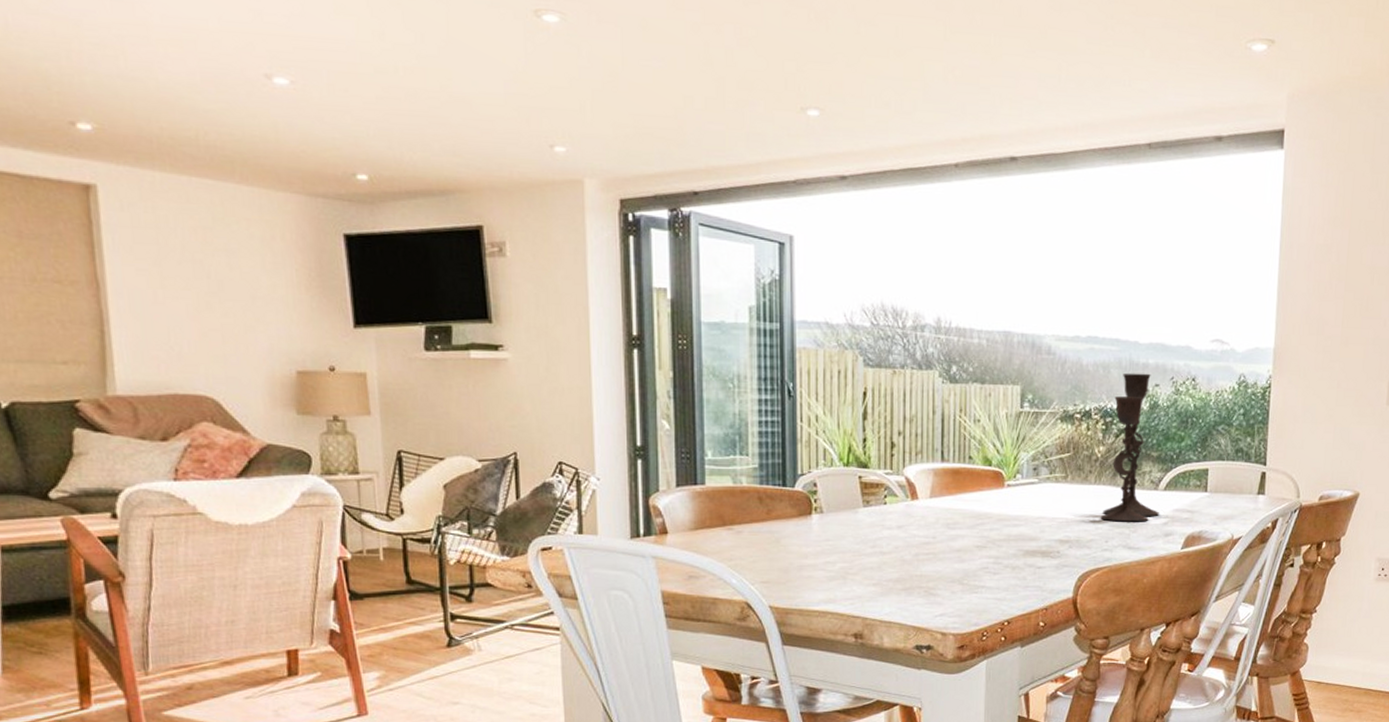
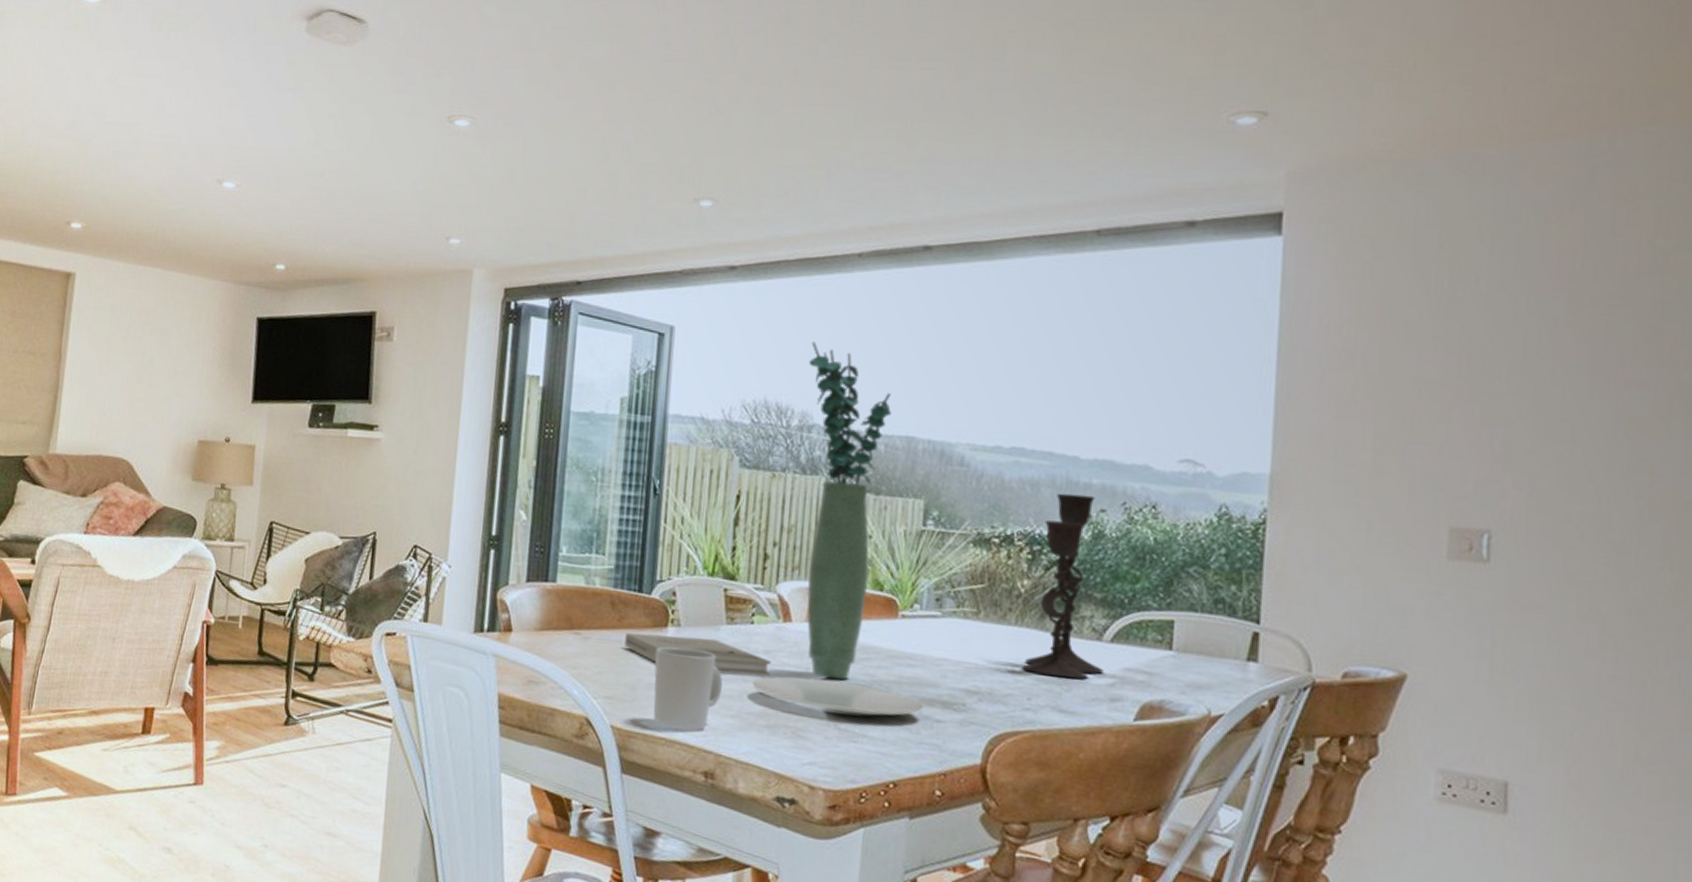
book: none [775,520,904,550] -> present [624,633,771,676]
mug: none [802,531,863,601] -> present [653,646,723,731]
plate: none [889,545,1027,571] -> present [752,676,923,717]
vase: none [919,248,990,544] -> present [807,341,891,680]

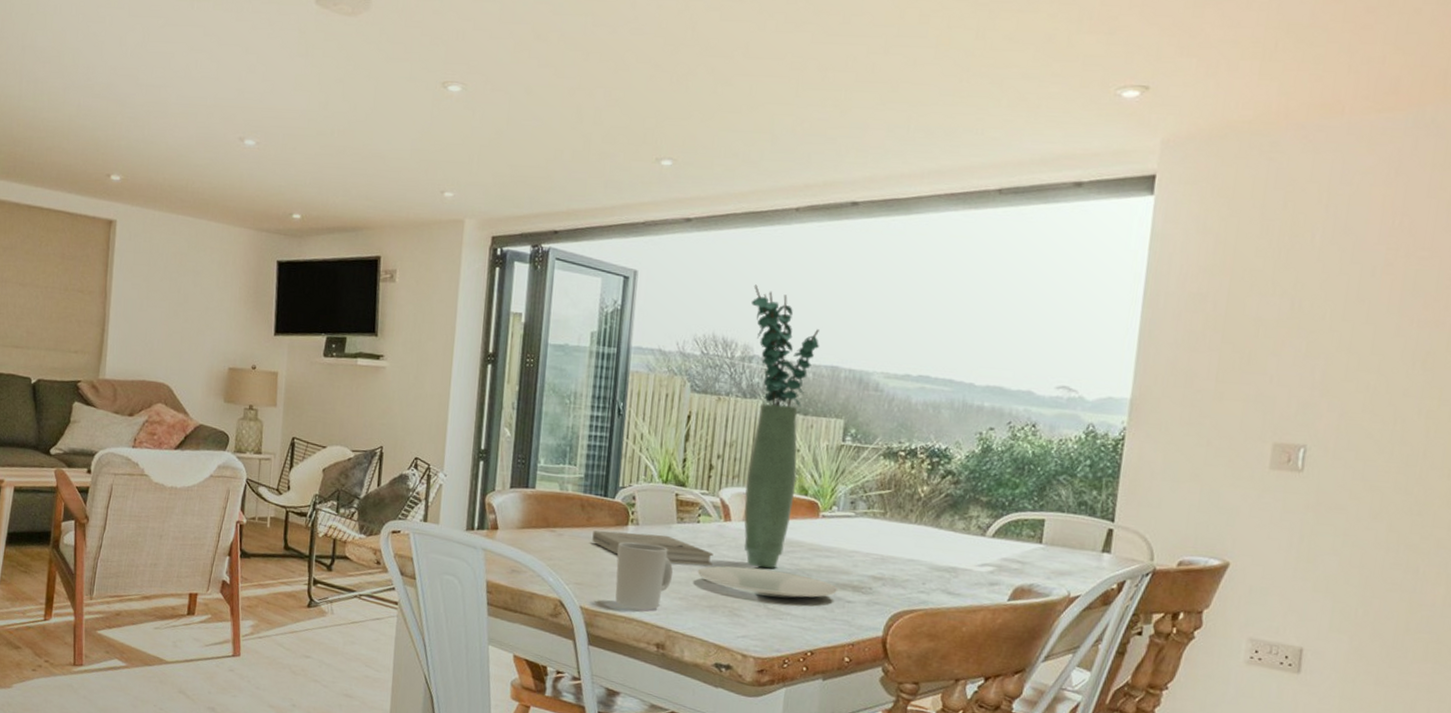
candlestick: present [1021,493,1103,680] -> none [918,414,986,568]

